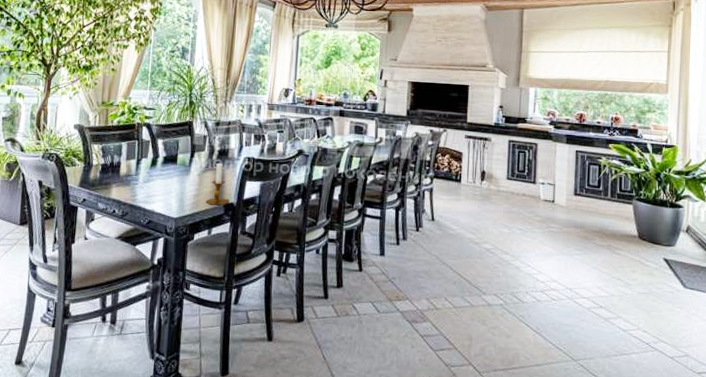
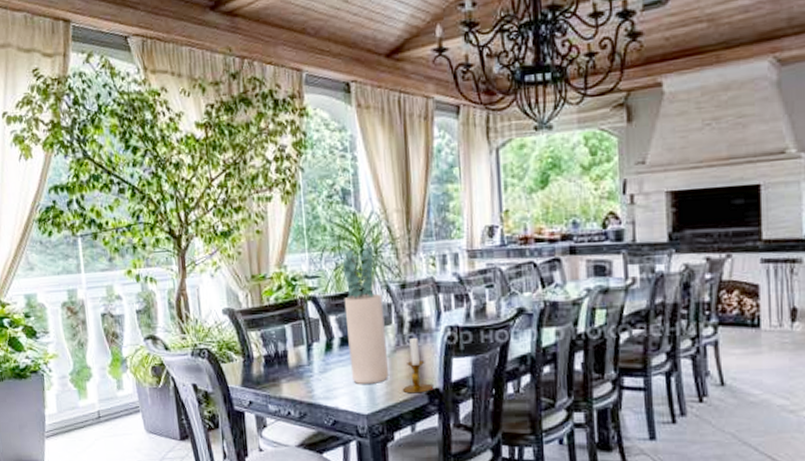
vase: none [168,83,201,195] -> present [342,234,388,385]

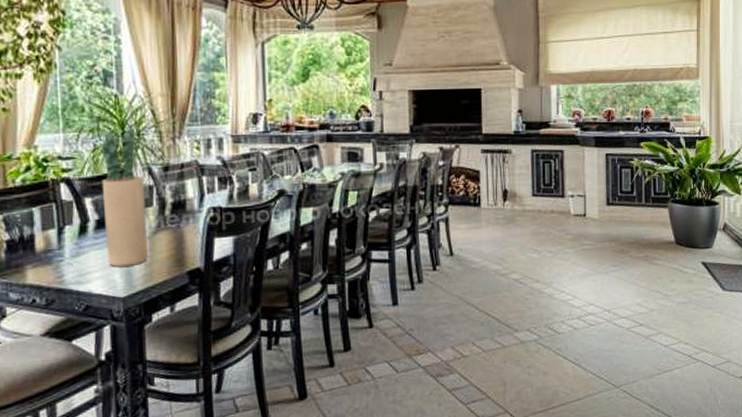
candlestick: present [403,337,434,394] -> none [163,218,195,274]

